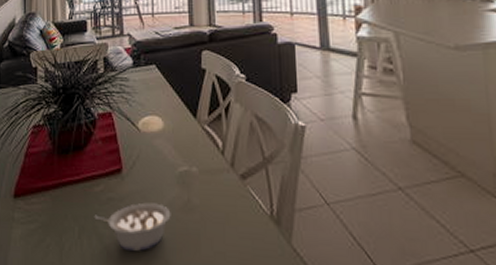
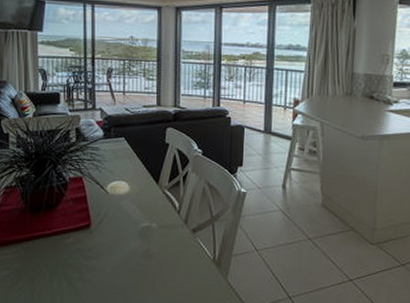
legume: present [95,202,171,252] -> none [65,251,133,290]

